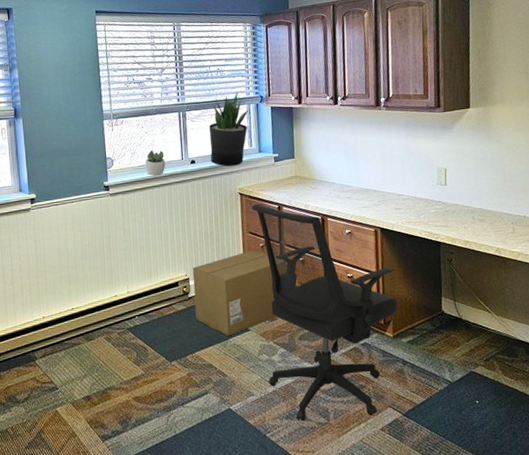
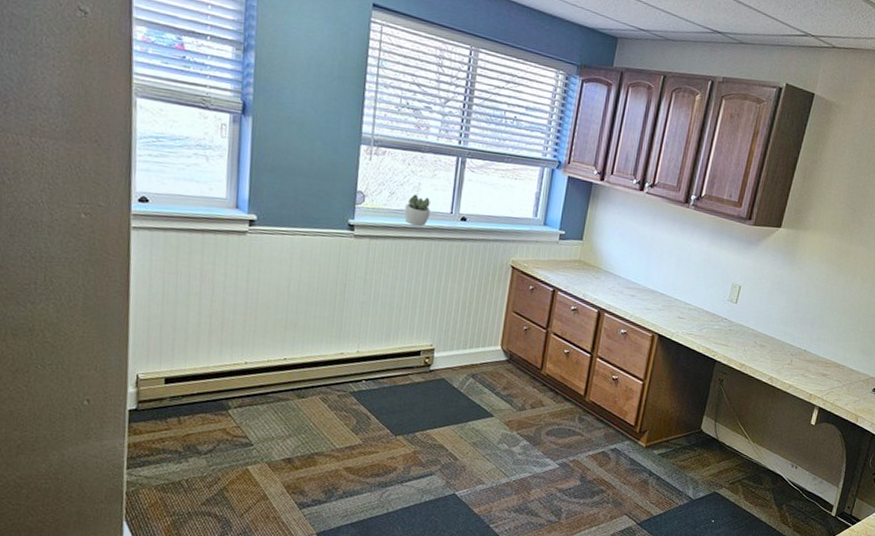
box: present [192,250,287,337] -> none [434,331,549,419]
planter: present [208,92,249,167] -> none [486,148,542,235]
office chair: present [251,203,398,421] -> none [503,281,660,521]

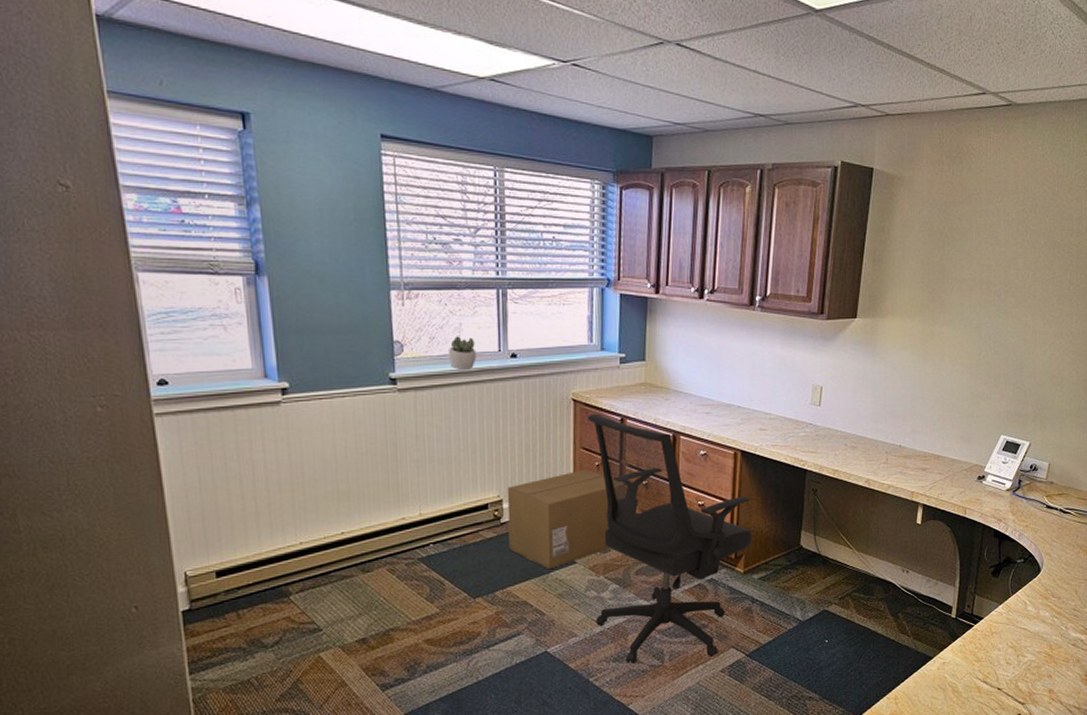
box: none [434,331,549,419] -> present [507,469,627,570]
office chair: none [503,281,660,521] -> present [587,413,752,663]

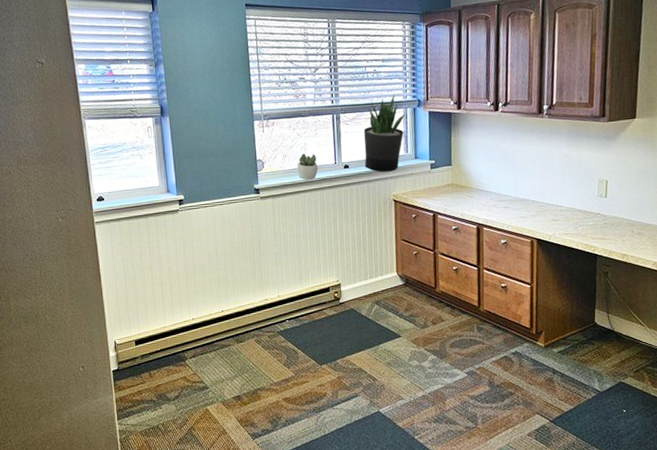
box: present [507,469,627,570] -> none [344,257,440,342]
planter: none [537,270,592,365] -> present [363,95,406,172]
office chair: present [587,413,752,663] -> none [406,211,551,424]

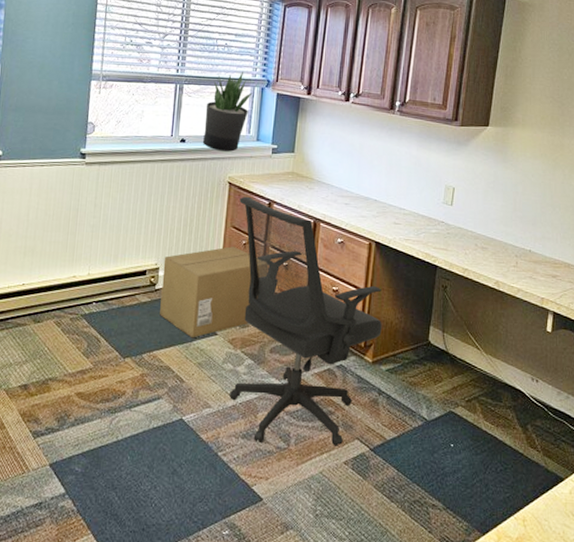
succulent plant: present [296,153,318,181] -> none [129,121,153,151]
box: none [344,257,440,342] -> present [160,246,269,339]
office chair: none [406,211,551,424] -> present [229,196,382,446]

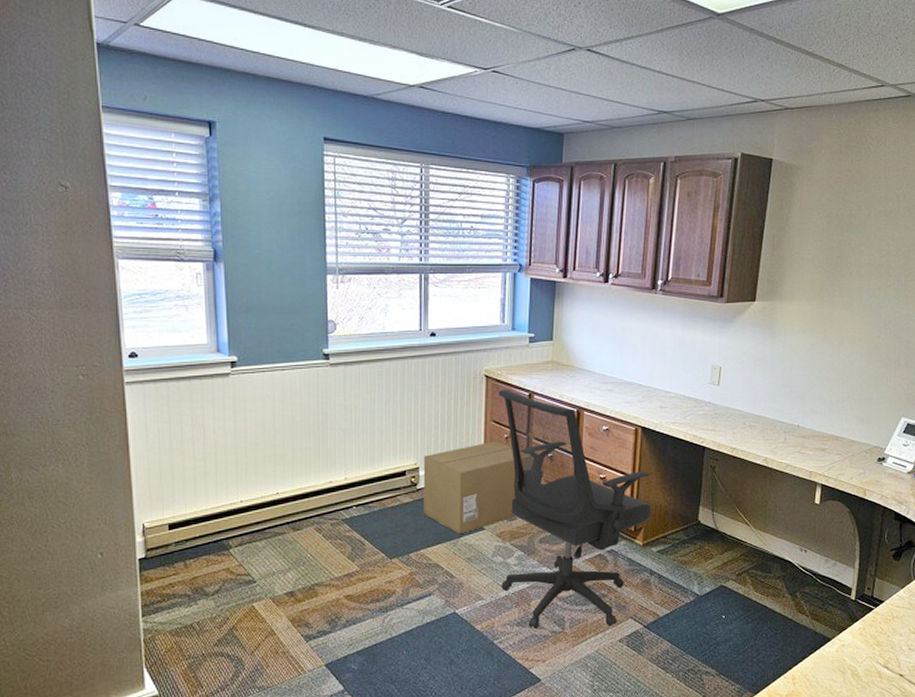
planter: present [203,72,253,152] -> none [455,257,505,343]

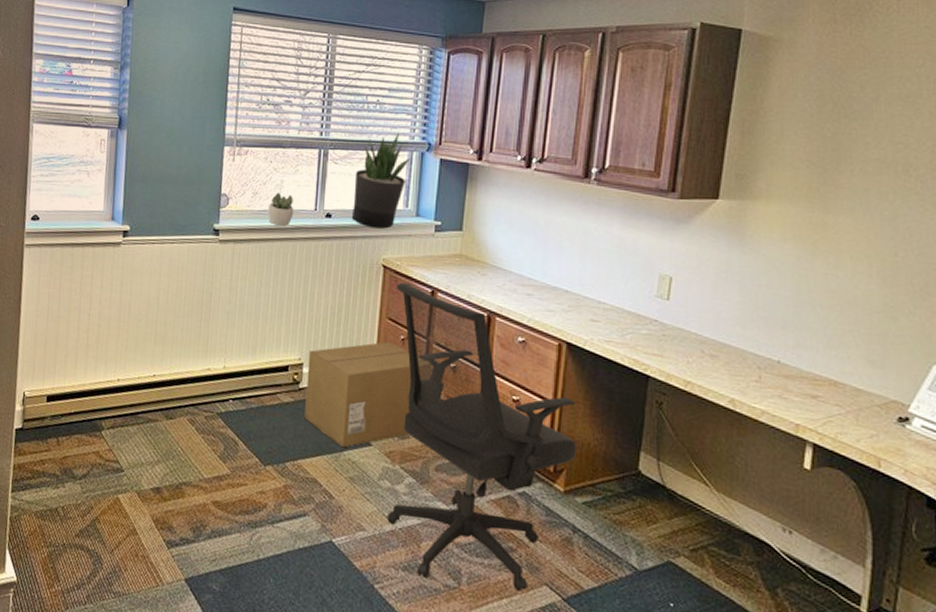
succulent plant: none [374,316,400,348] -> present [267,192,294,227]
planter: none [455,257,505,343] -> present [352,134,411,229]

